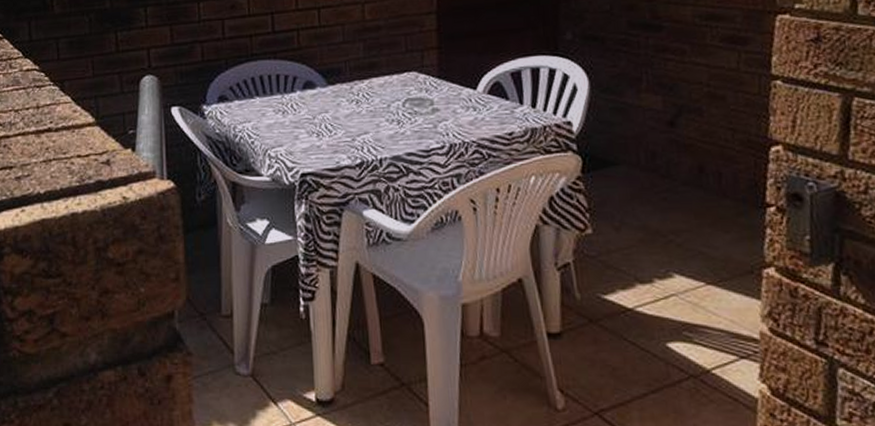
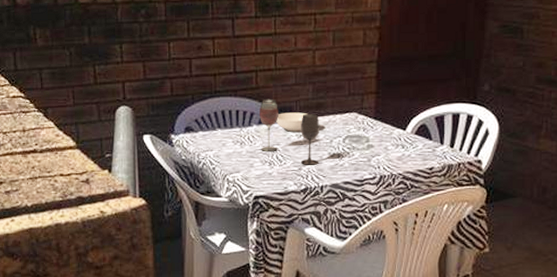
wineglass: none [302,59,326,122] -> present [258,98,279,152]
bowl: none [323,74,359,97] -> present [276,112,308,132]
wine glass: none [351,74,375,135] -> present [300,113,320,165]

